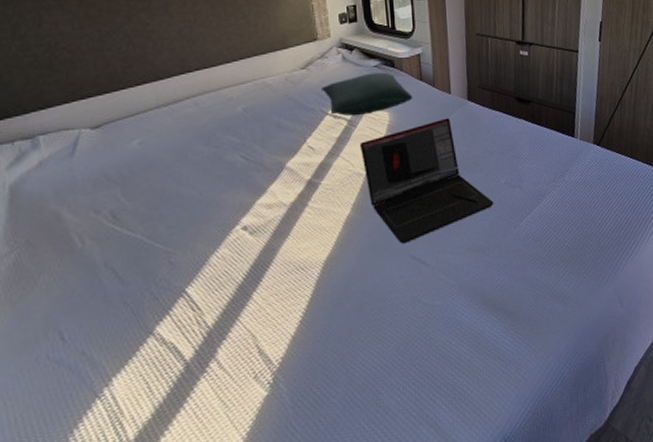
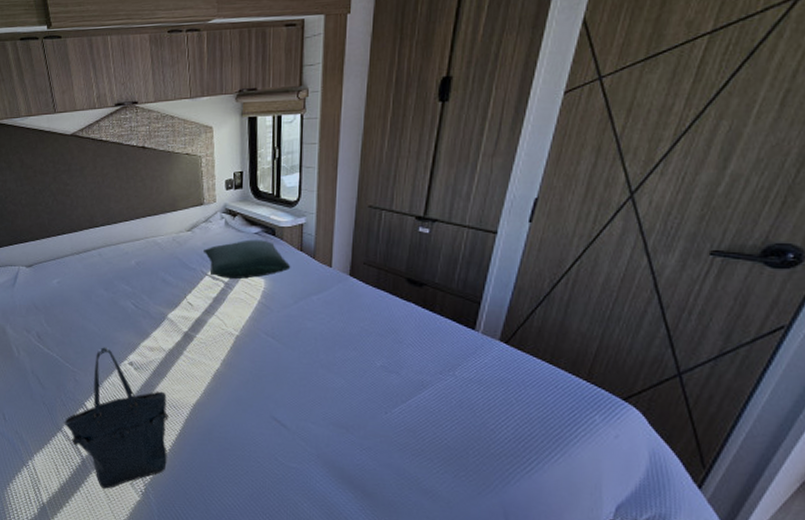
tote bag: none [157,214,298,395] -> present [64,347,169,489]
laptop: present [359,118,494,244] -> none [234,291,366,405]

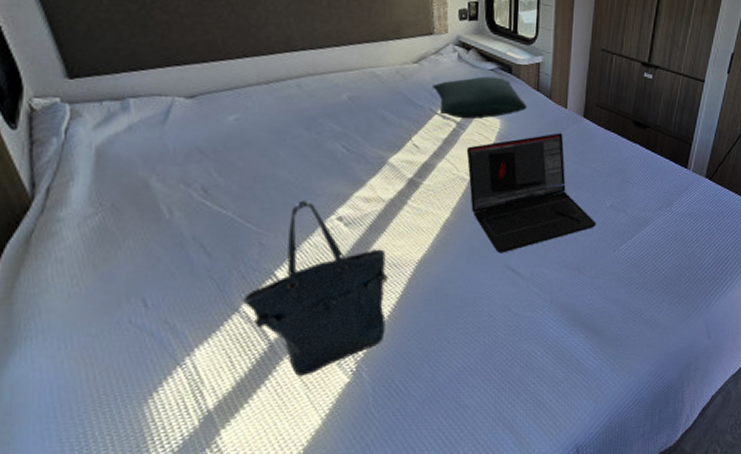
laptop: none [234,291,366,405] -> present [466,133,597,253]

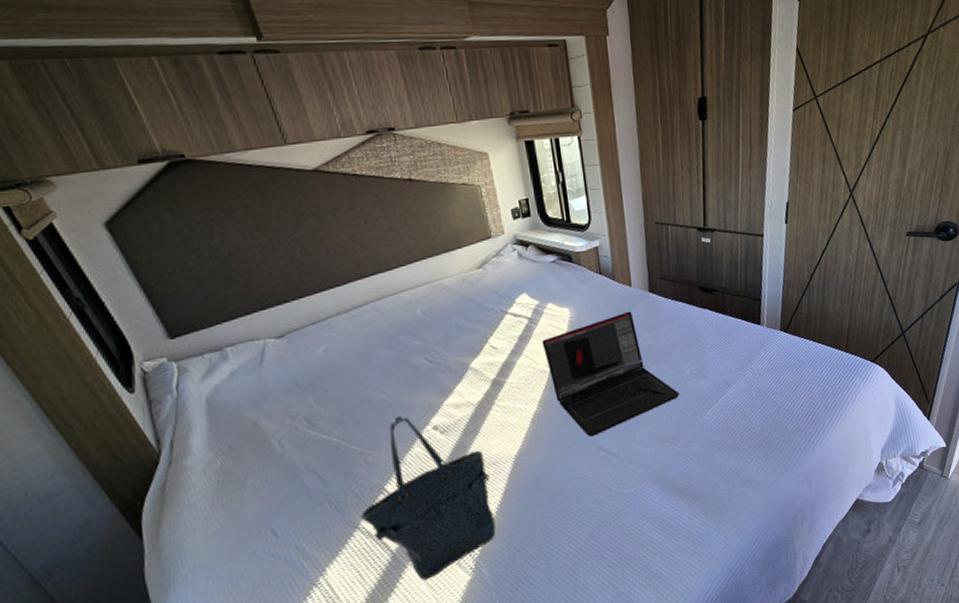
pillow: present [431,76,528,120] -> none [498,267,593,314]

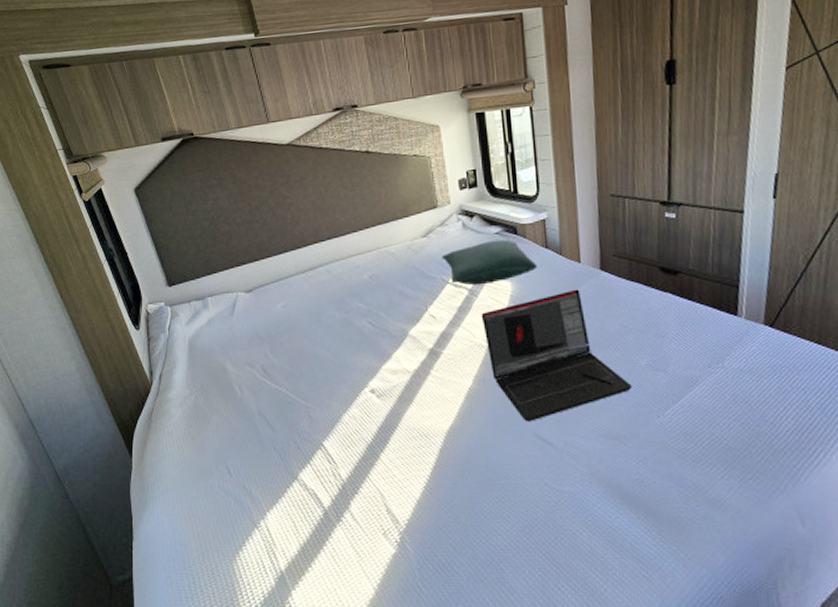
tote bag: present [360,415,496,581] -> none [300,375,423,544]
pillow: none [498,267,593,314] -> present [441,239,538,286]

